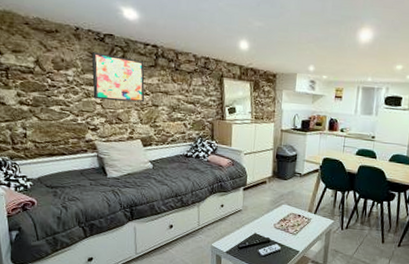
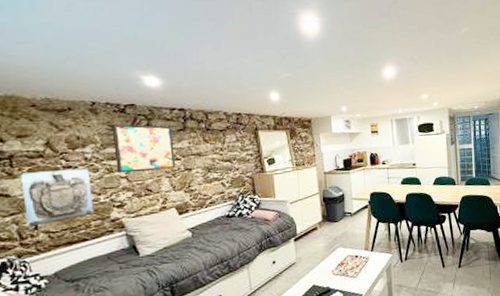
wall sculpture: none [14,85,72,135] -> present [21,168,94,227]

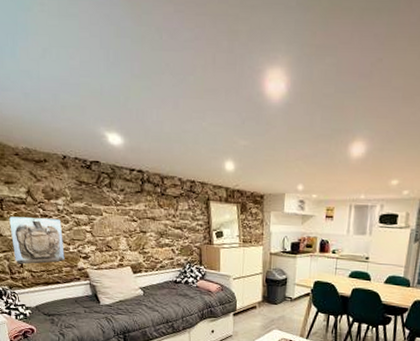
wall art: present [112,124,176,174] -> none [79,180,133,229]

